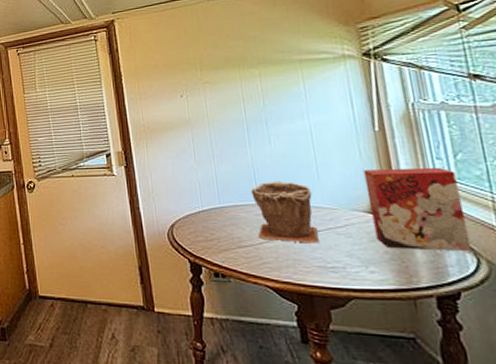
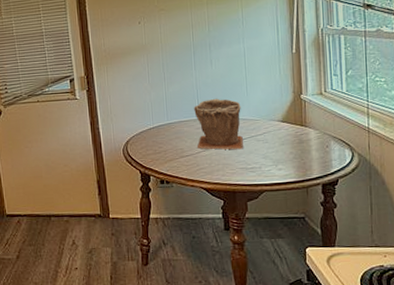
cereal box: present [363,167,472,252] -> none [281,82,349,149]

